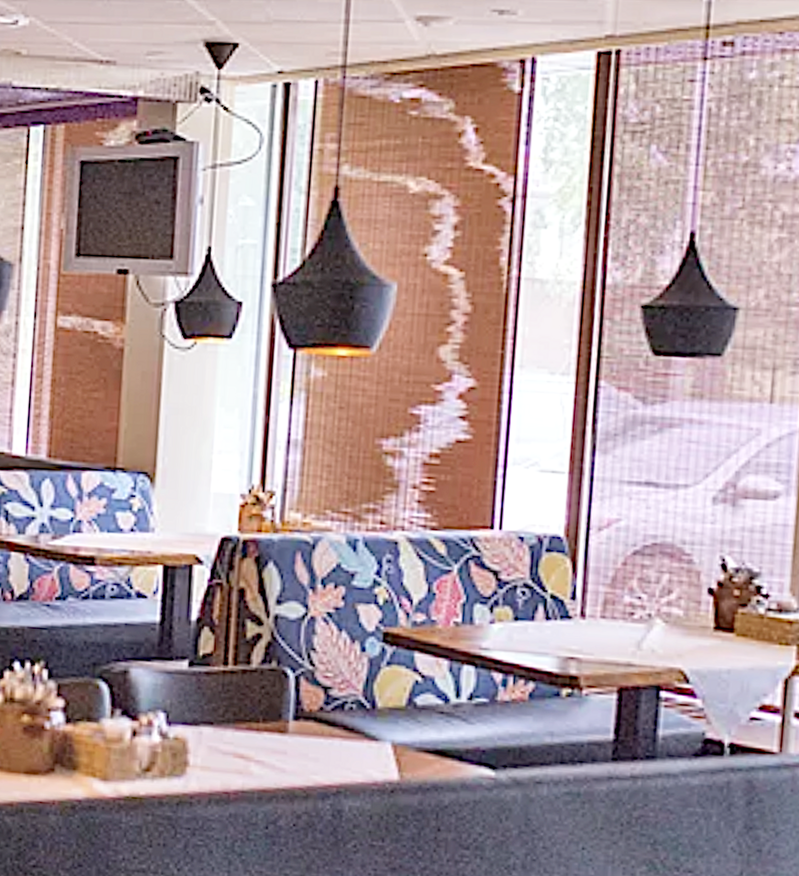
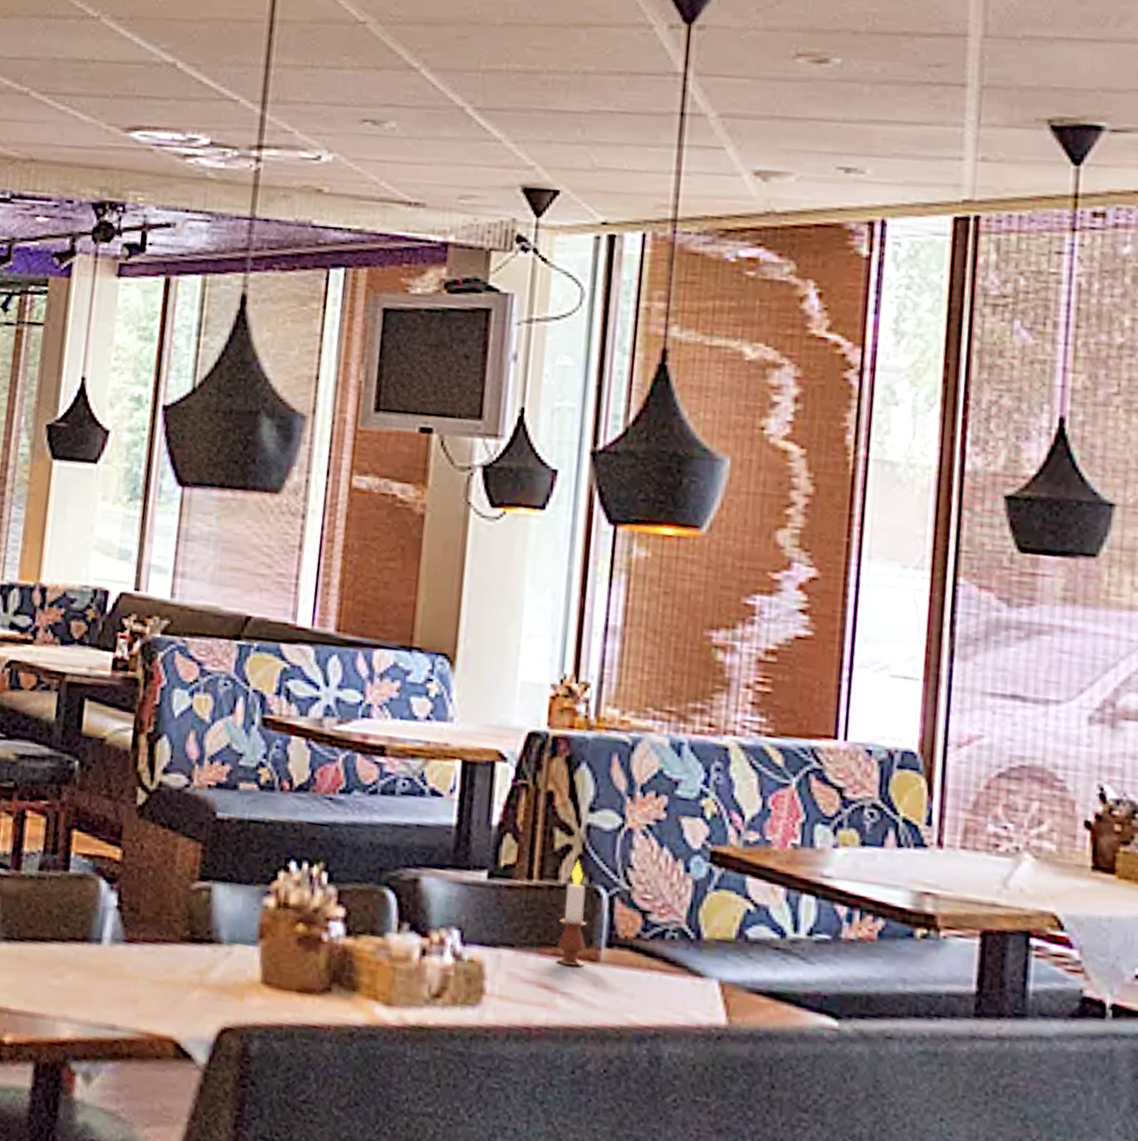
candle: none [250,645,276,738] -> present [556,859,587,967]

